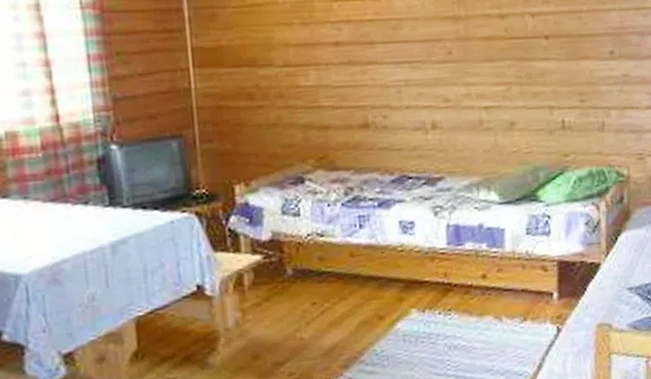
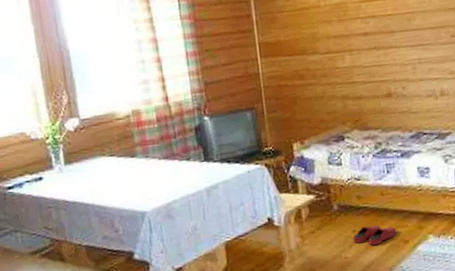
slippers: none [312,296,370,323] -> present [353,225,397,246]

